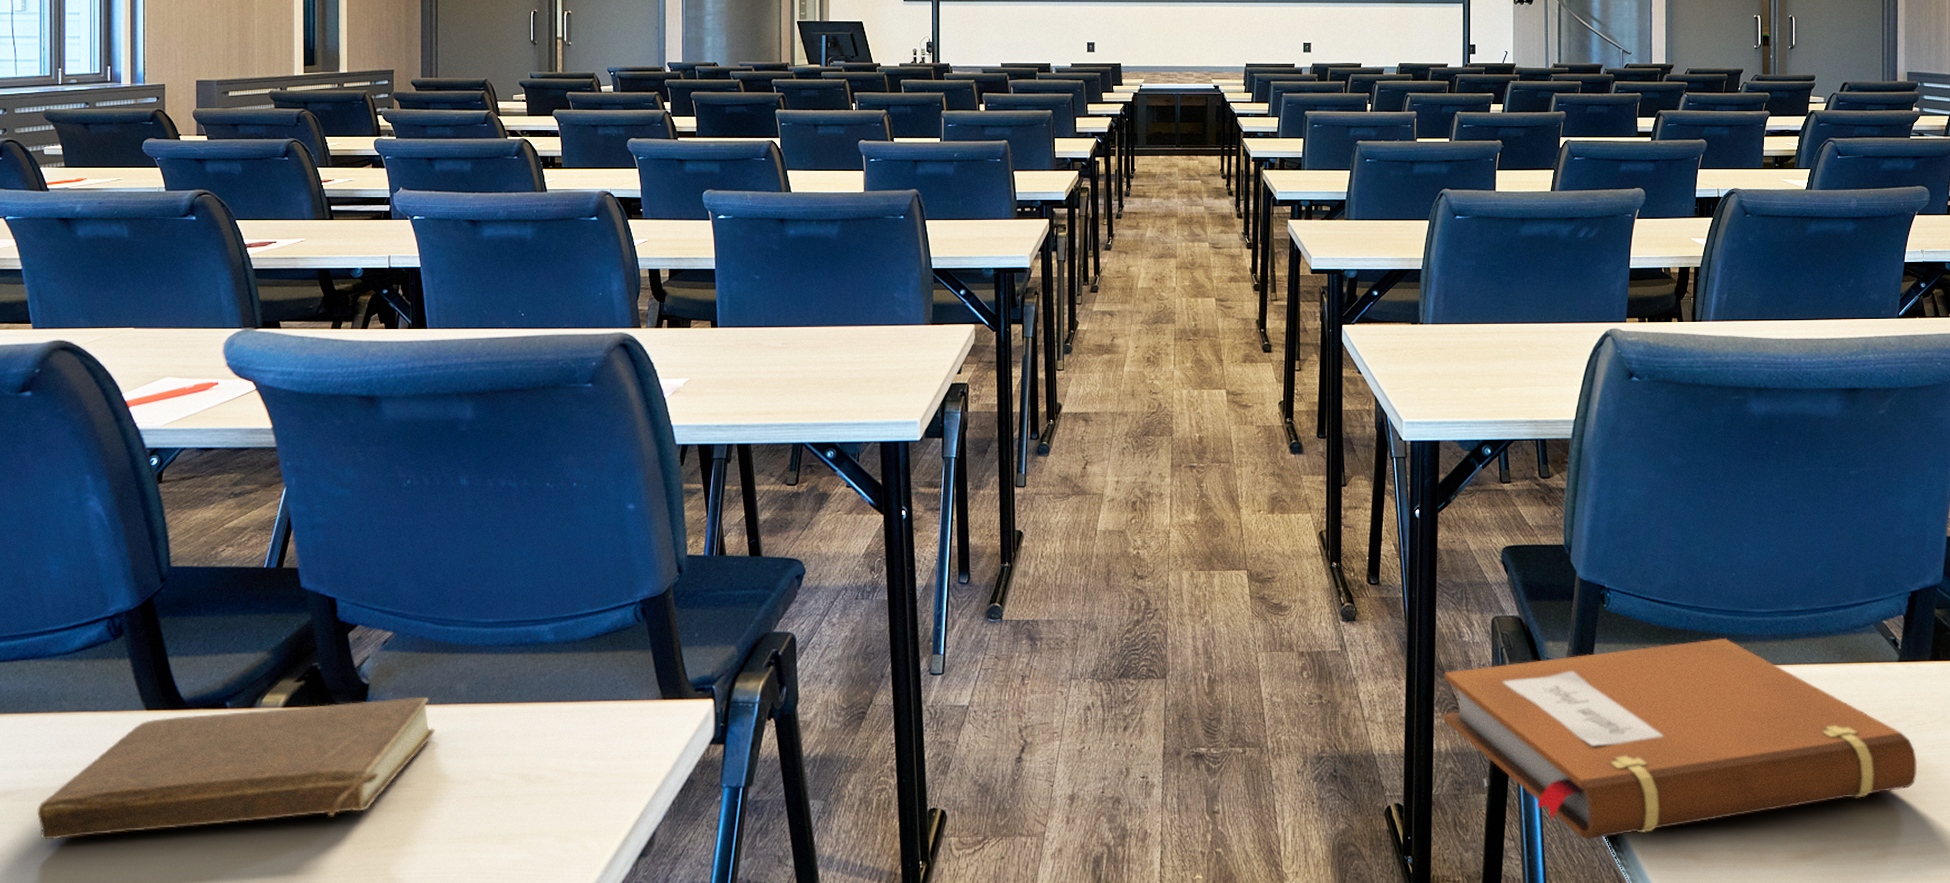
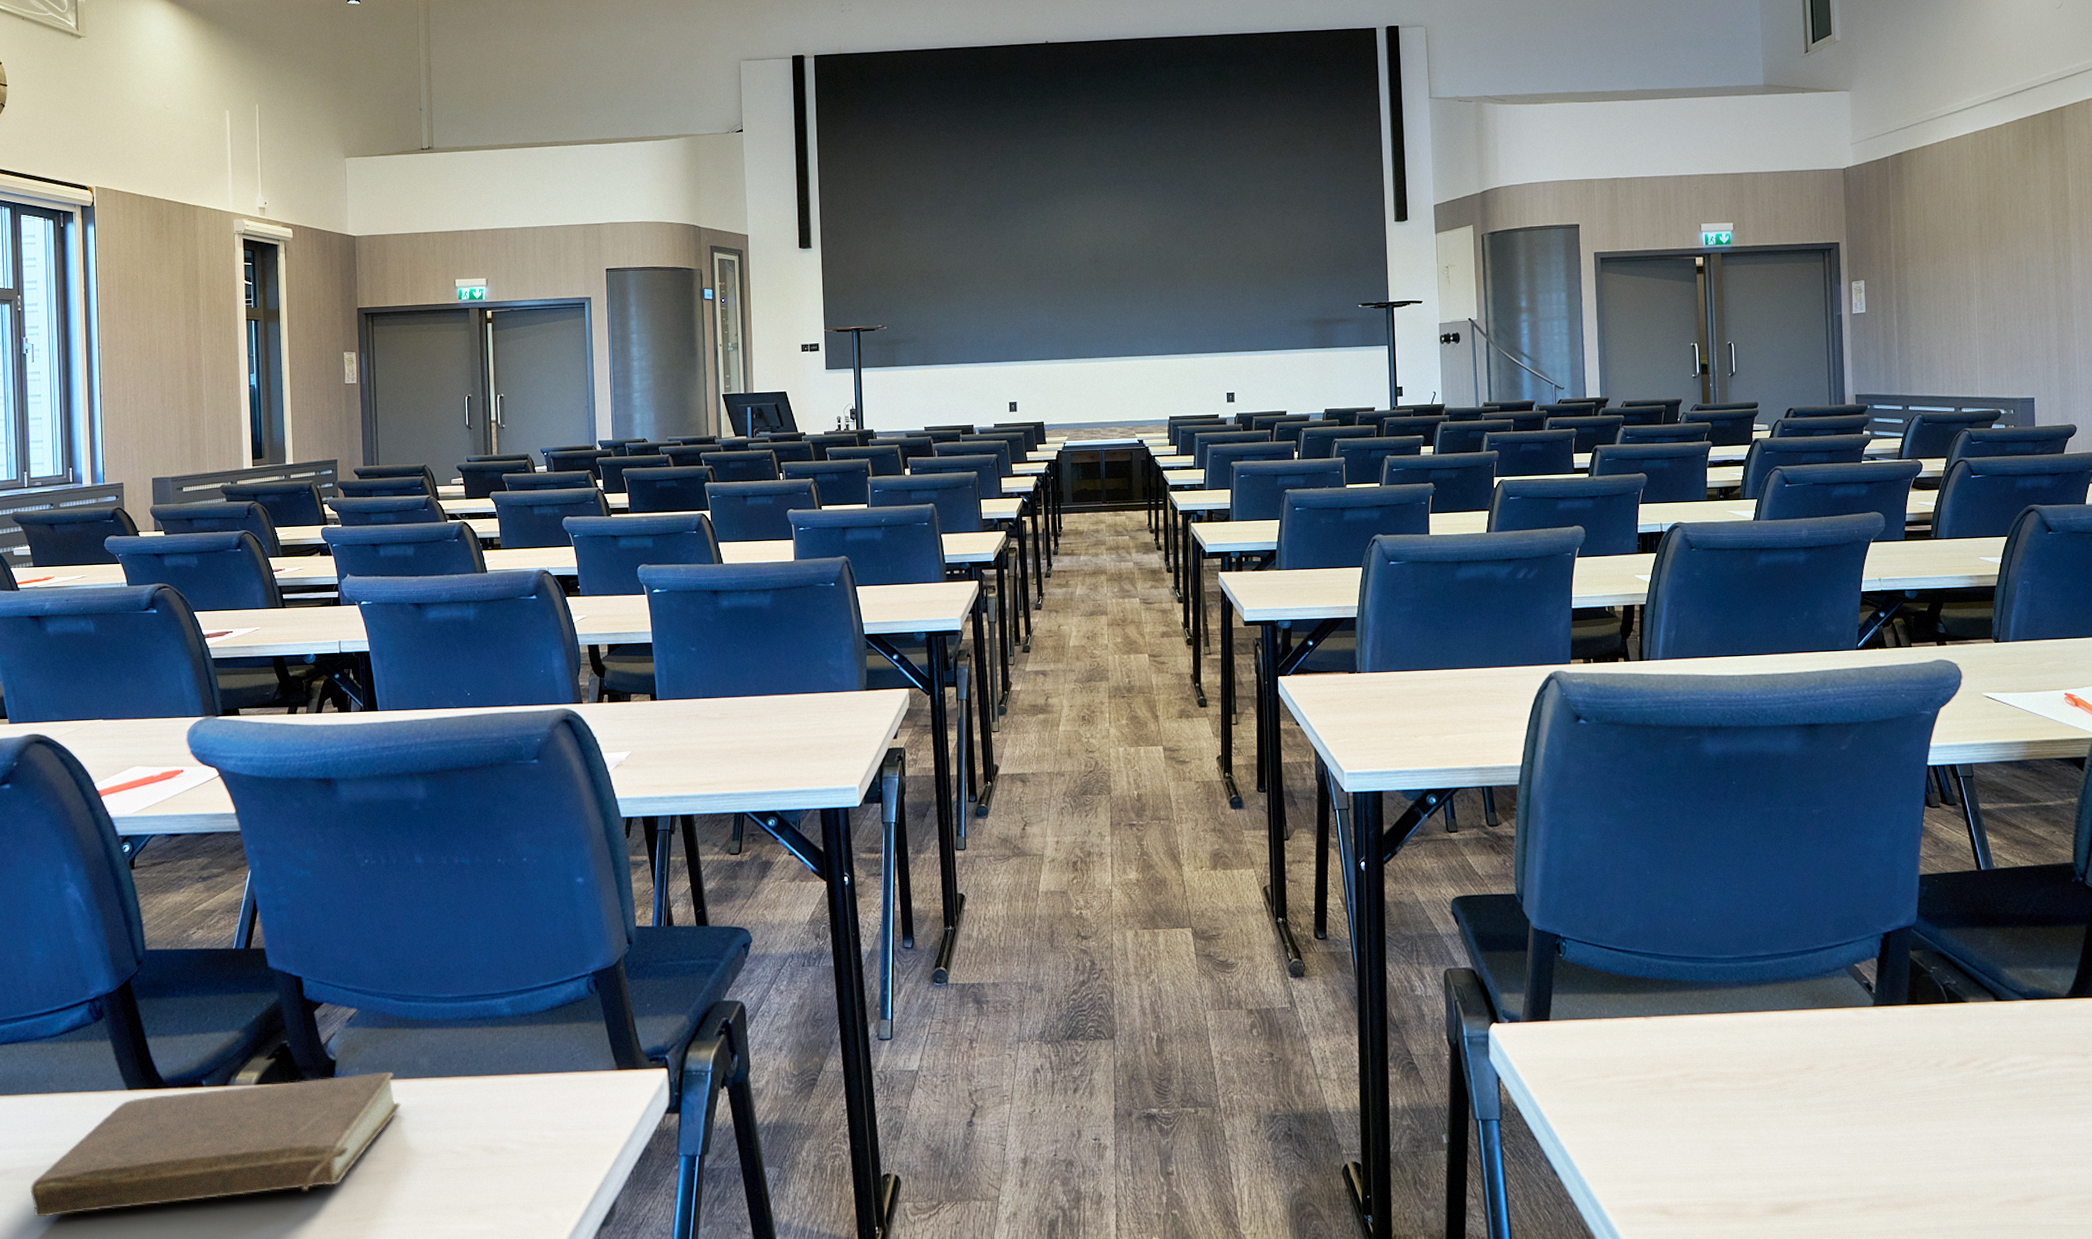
notebook: present [1443,638,1918,840] -> none [1396,986,1899,1197]

